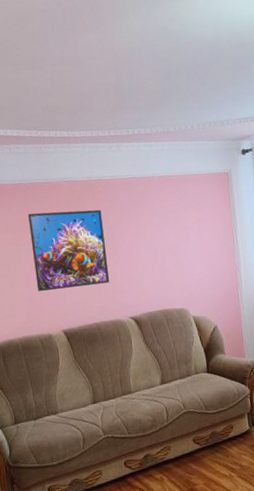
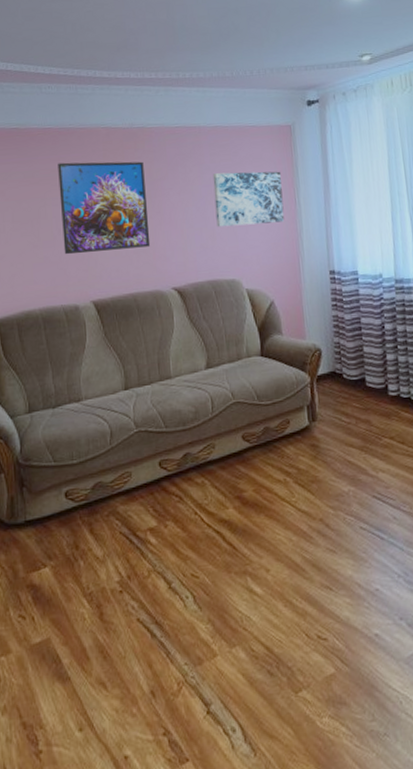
wall art: none [161,213,225,264] -> present [212,171,285,227]

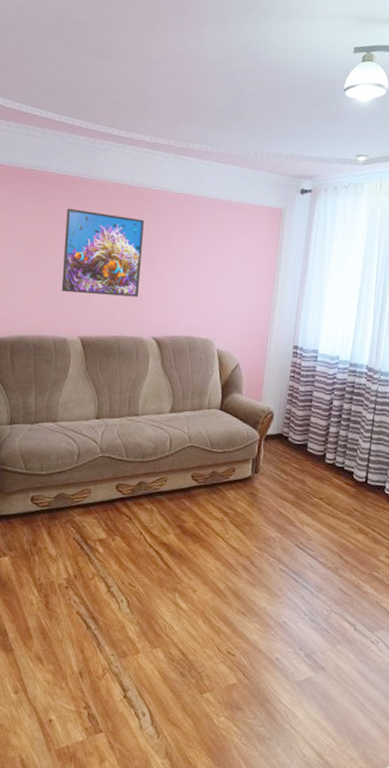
wall art: present [212,171,285,227] -> none [200,241,266,295]

